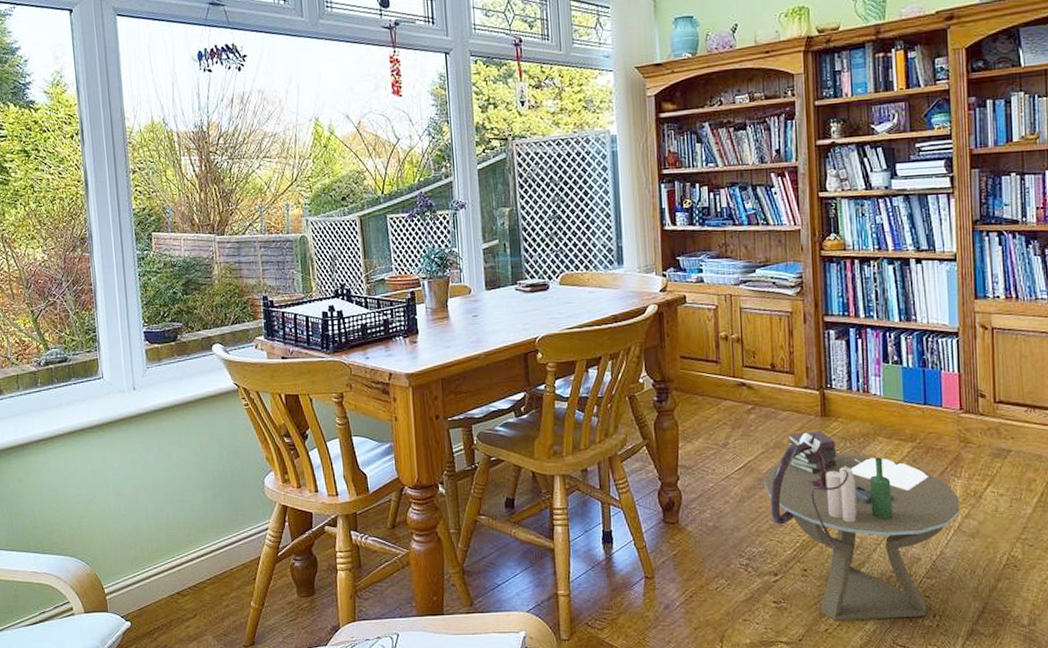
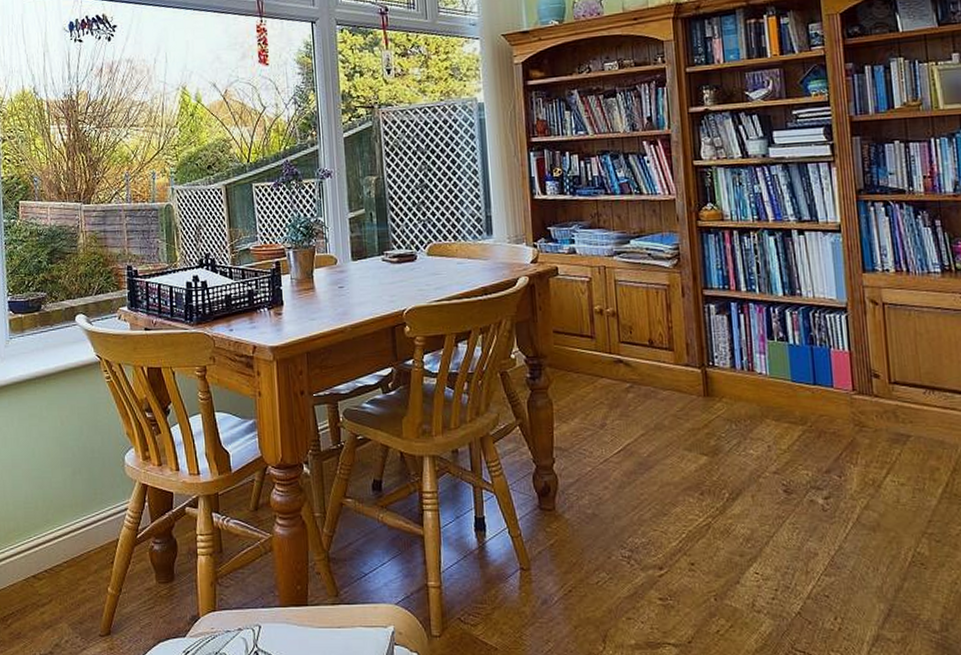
side table: present [763,431,960,621] -> none [644,412,858,622]

